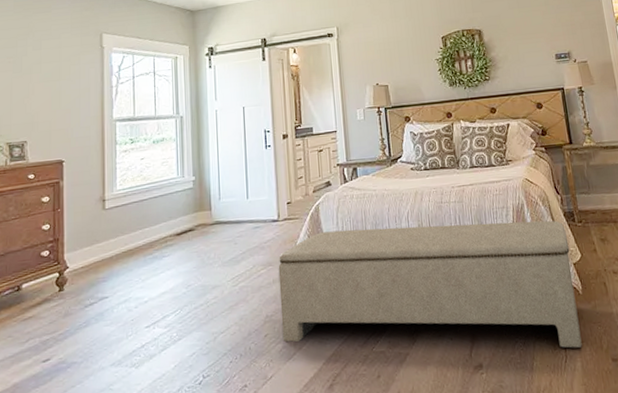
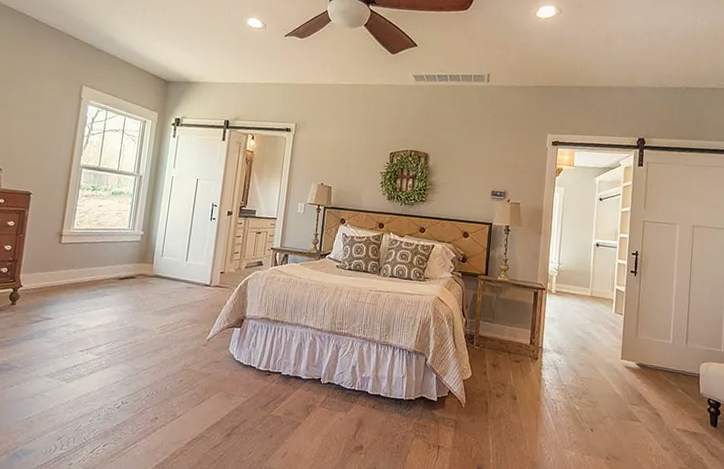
bench: present [278,220,582,349] -> none [195,304,463,452]

